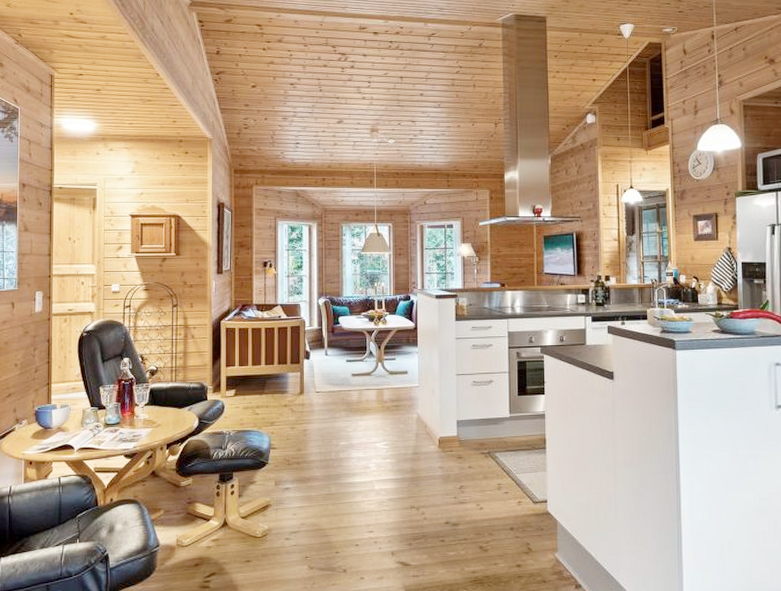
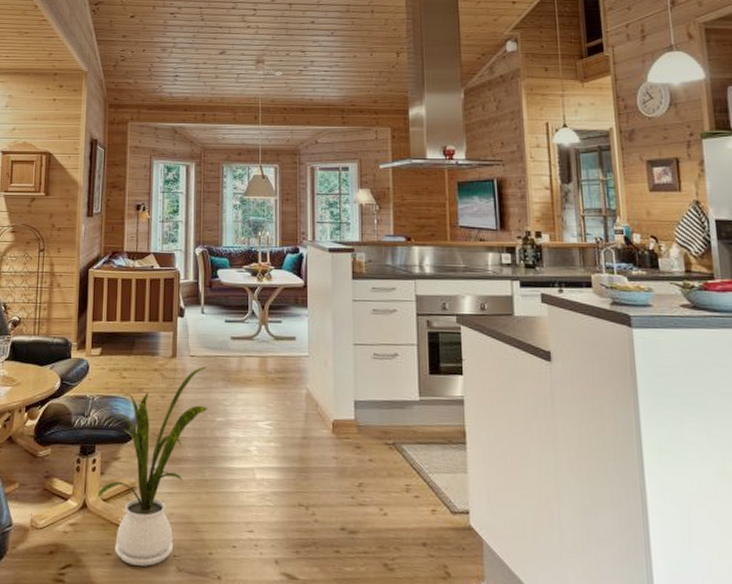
house plant: none [235,400,333,568] -> present [96,366,209,566]

